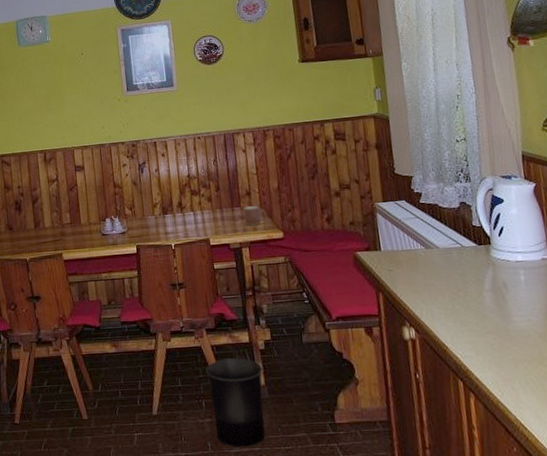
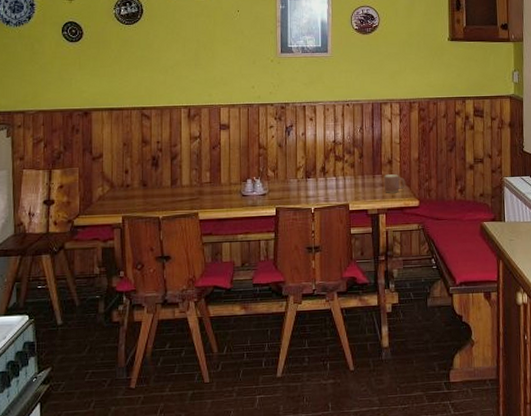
waste bin: present [205,358,265,448] -> none [333,320,387,407]

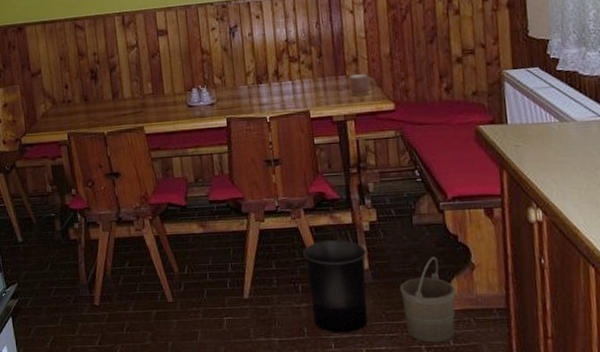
waste bin: none [333,320,387,407] -> present [302,240,368,334]
bucket: none [413,335,459,413] -> present [399,257,456,343]

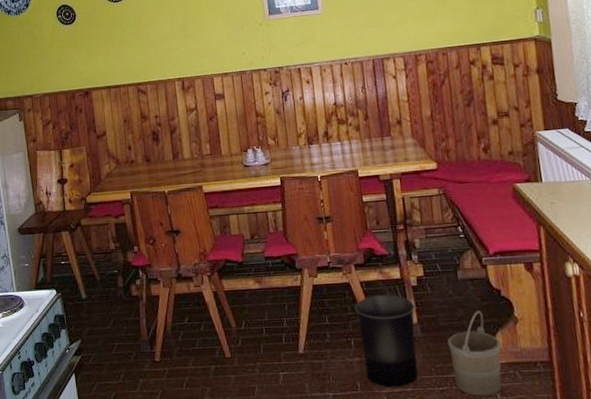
mug: present [348,74,376,97] -> none [393,135,419,156]

